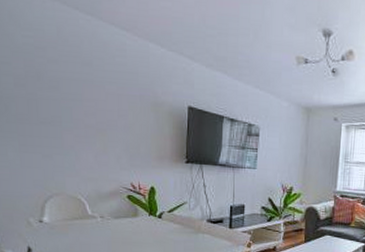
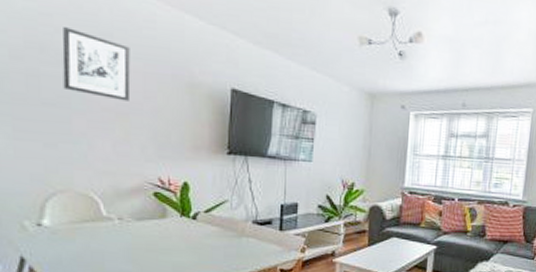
wall art: none [54,58,107,119] -> present [62,27,131,101]

